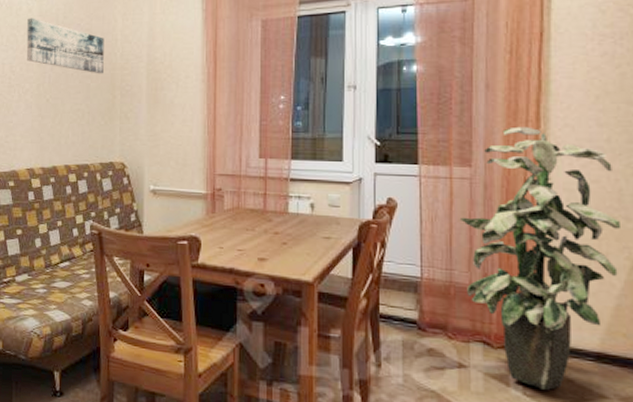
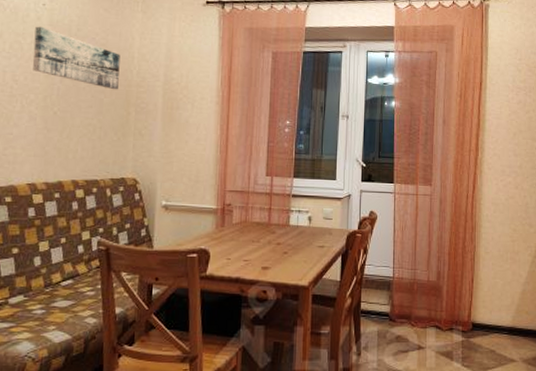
indoor plant: present [459,126,622,390] -> none [422,154,527,360]

